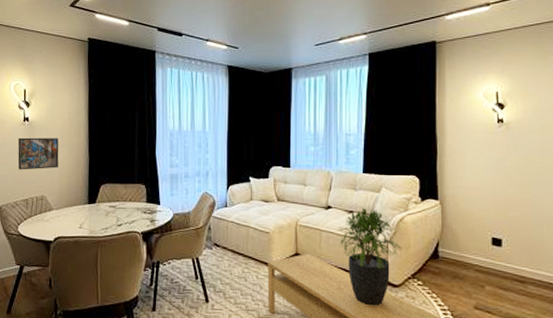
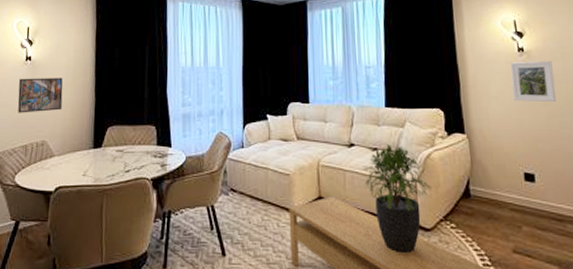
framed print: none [488,132,531,172] -> present [510,60,556,102]

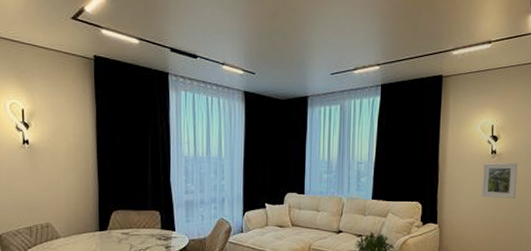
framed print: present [17,78,63,113] -> none [17,161,65,196]

